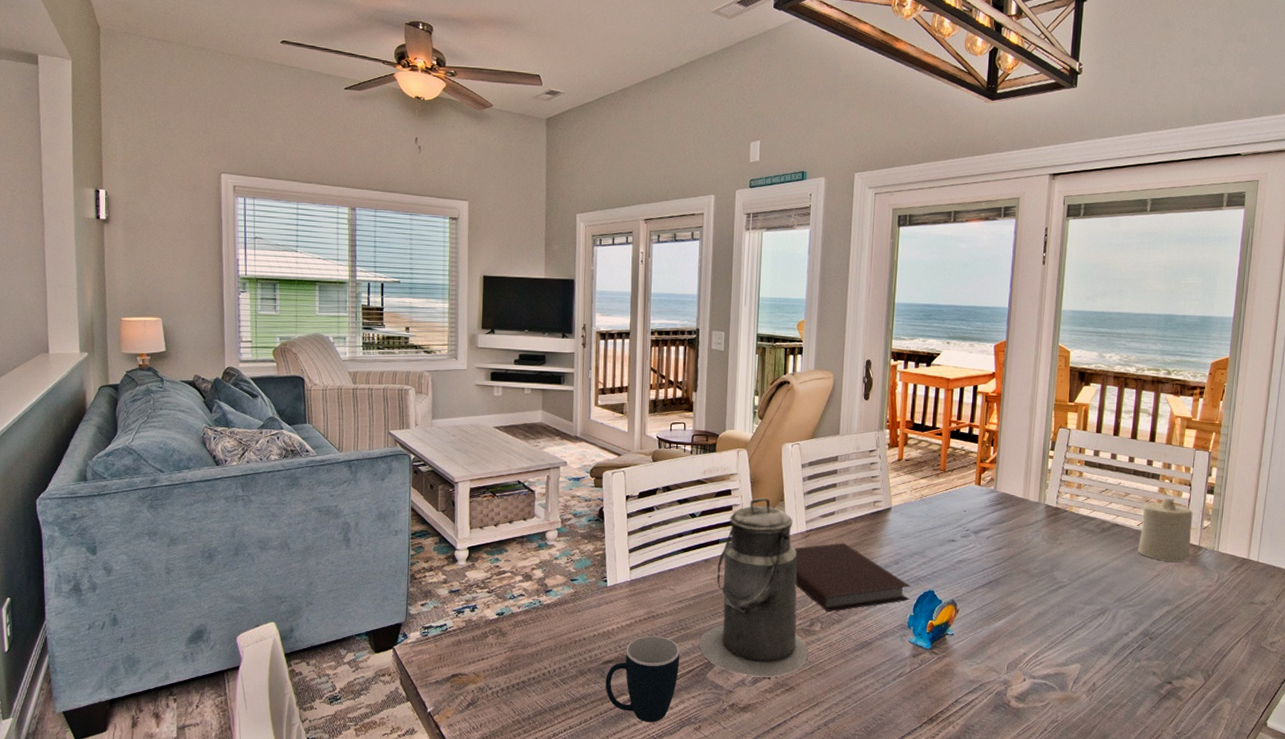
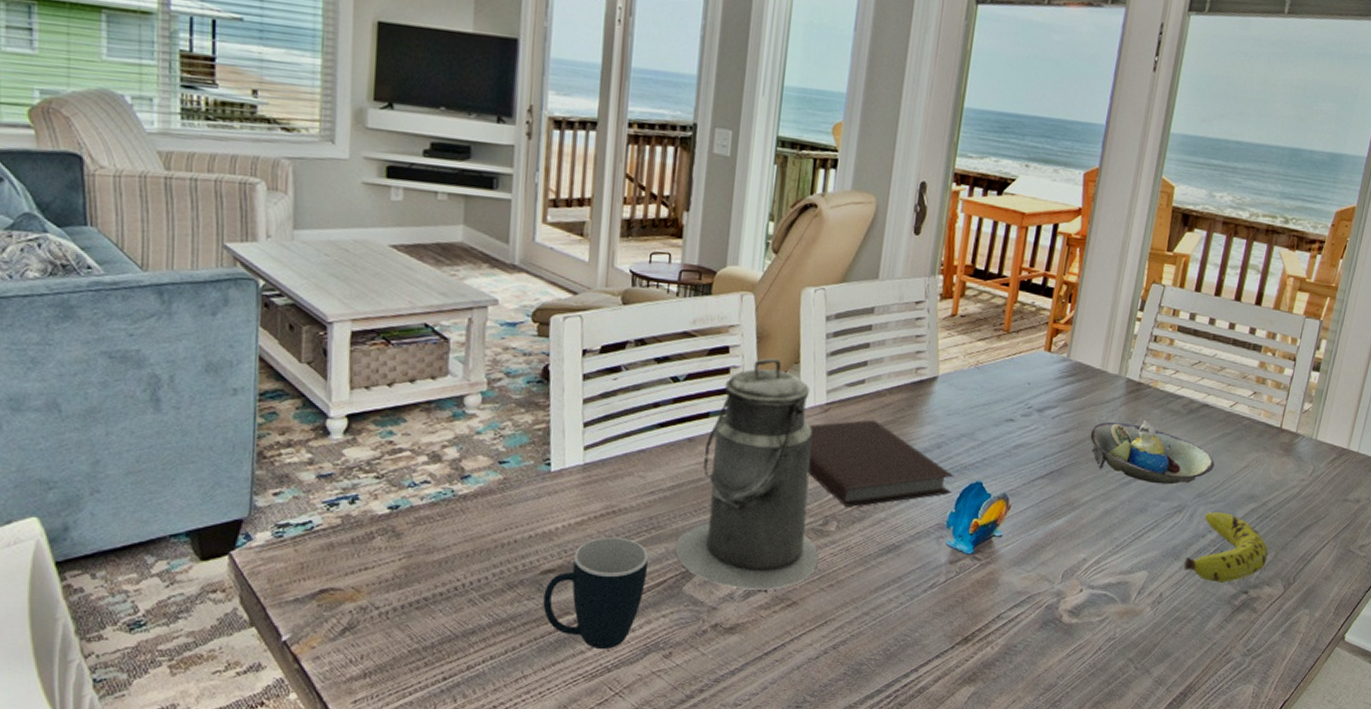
decorative bowl: none [1018,538,1129,591] -> present [1088,419,1215,485]
fruit: none [1112,613,1187,674] -> present [1184,511,1269,583]
candle: present [1138,498,1193,563] -> none [1227,374,1294,452]

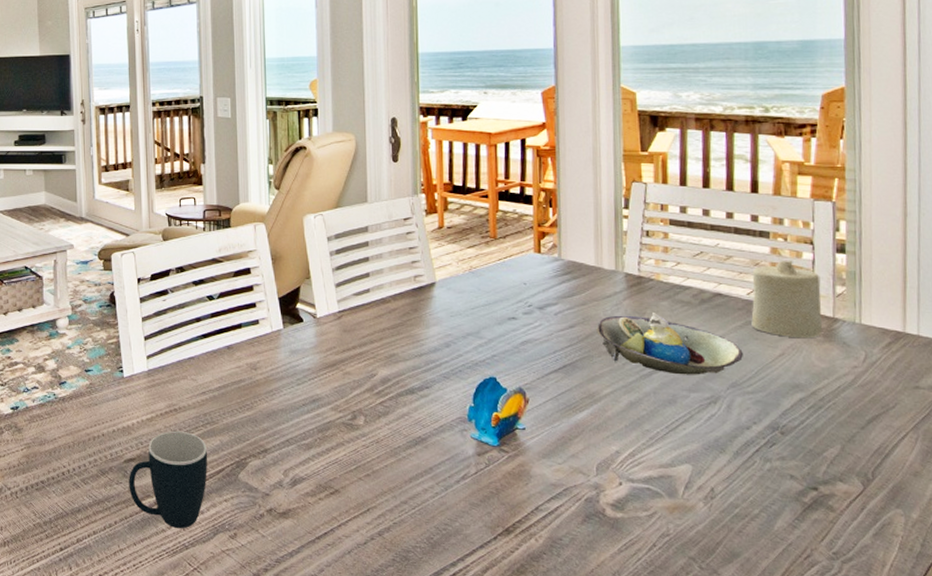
canister: present [675,358,819,593] -> none [228,275,353,481]
notebook: present [808,419,954,507] -> none [327,323,468,403]
fruit: present [1184,511,1269,583] -> none [732,402,833,478]
candle: none [1227,374,1294,452] -> present [751,260,822,339]

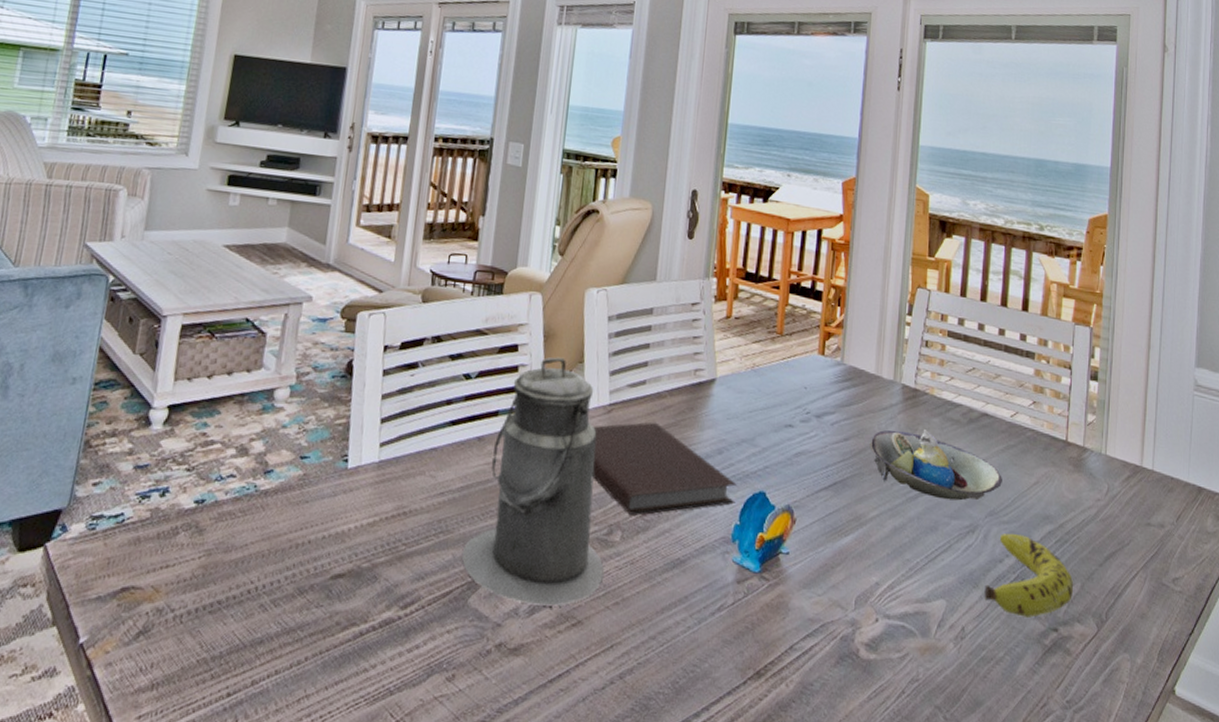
mug: present [129,430,207,529] -> none [330,540,436,669]
canister: none [228,275,353,481] -> present [462,357,604,609]
notebook: none [327,323,468,403] -> present [592,422,737,516]
fruit: none [732,402,833,478] -> present [984,533,1074,618]
candle: present [751,260,822,339] -> none [1012,383,1075,467]

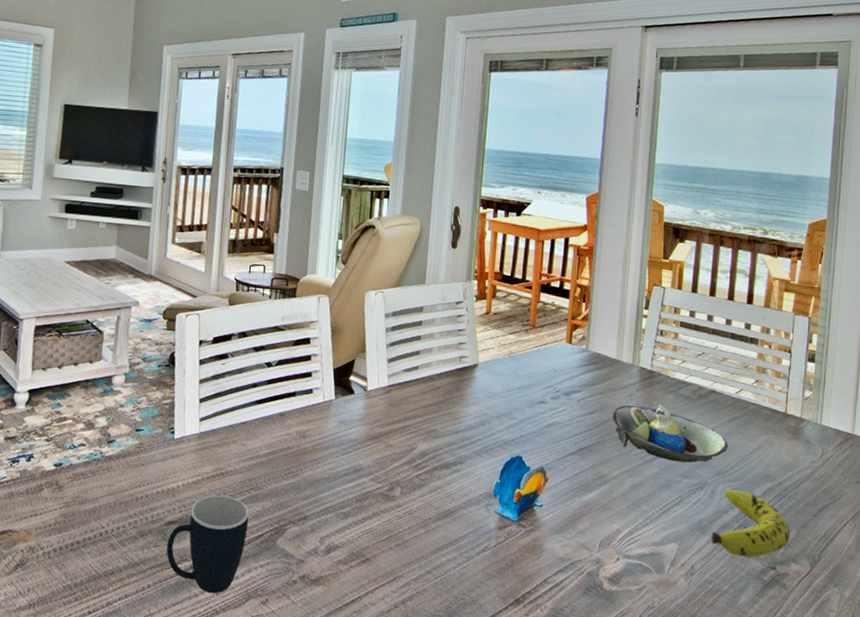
mug: none [330,540,436,669] -> present [166,494,249,594]
canister: present [462,357,604,609] -> none [270,348,387,549]
notebook: present [592,422,737,516] -> none [375,400,497,475]

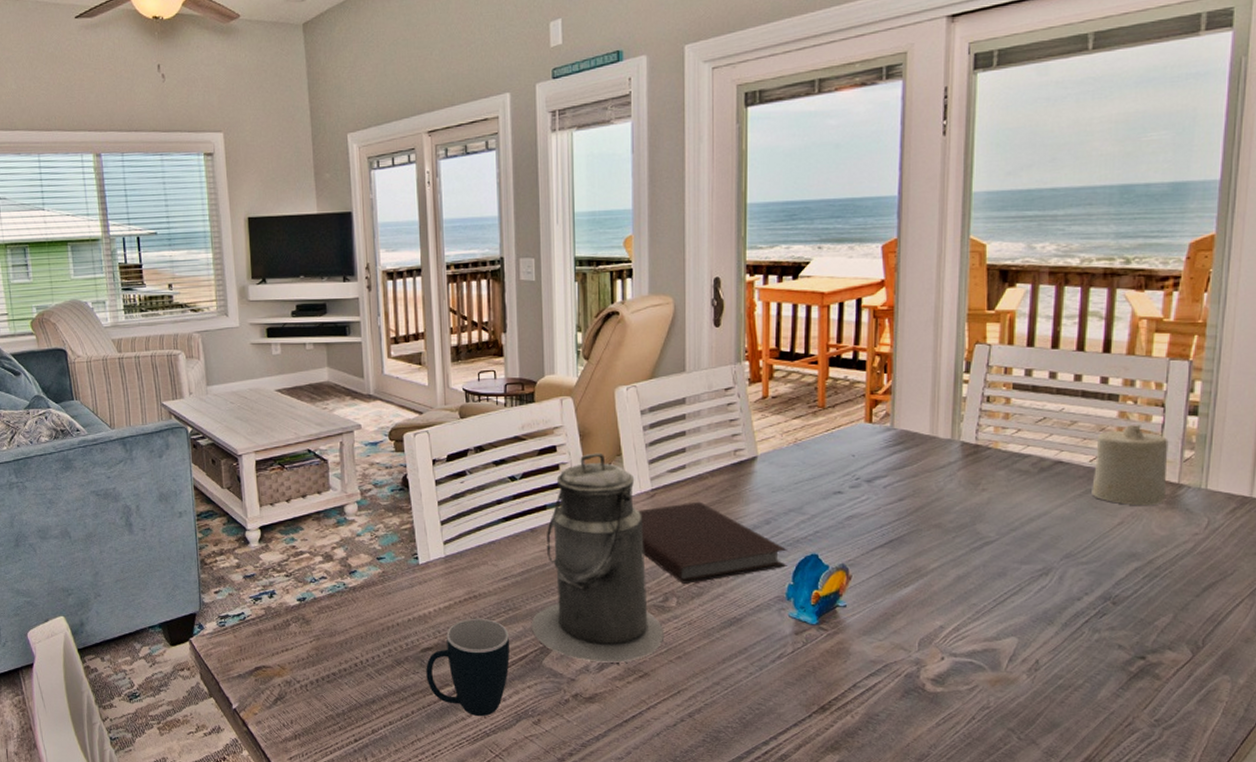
canister: none [270,348,387,549] -> present [532,452,663,665]
notebook: none [375,400,497,475] -> present [638,501,787,584]
decorative bowl: present [611,403,728,463] -> none [927,482,1080,547]
fruit: present [711,489,791,558] -> none [1060,572,1165,648]
candle: none [737,364,794,435] -> present [1091,424,1169,506]

